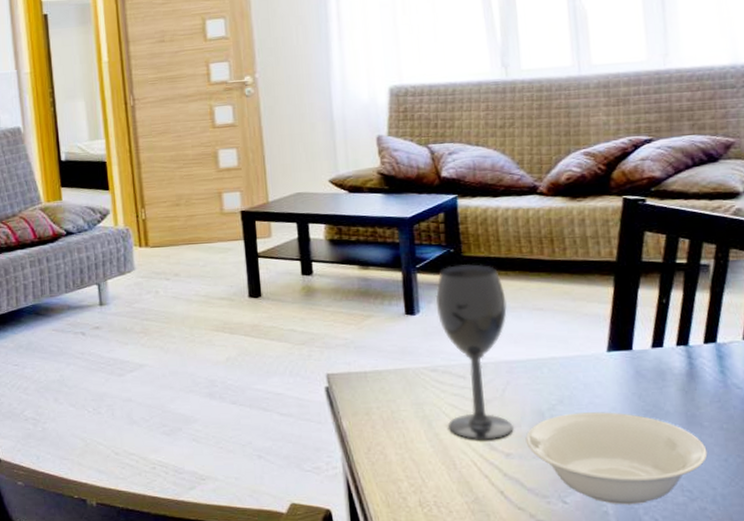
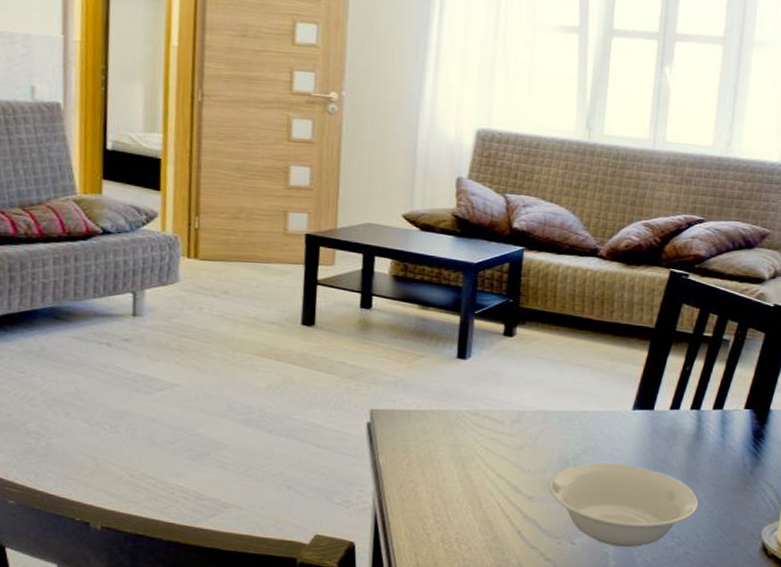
wine glass: present [435,264,514,440] -> none [480,315,553,483]

